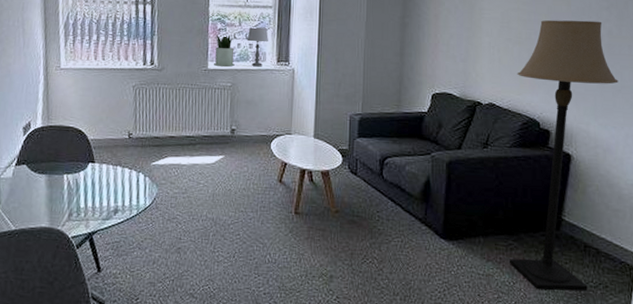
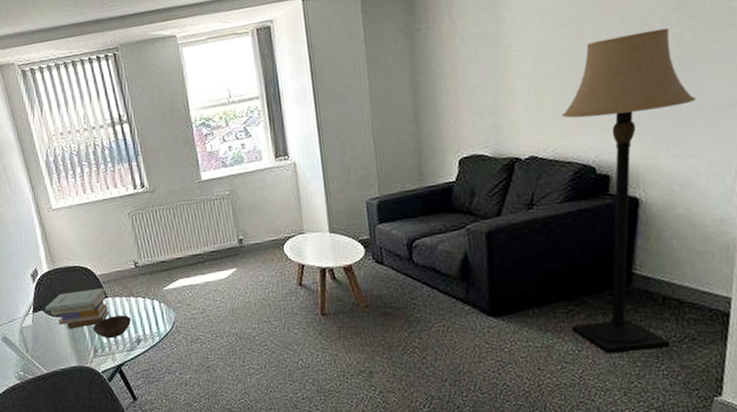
books: none [29,150,94,188] -> present [45,288,109,329]
bowl: none [72,182,114,204] -> present [92,315,132,339]
planter: present [214,34,235,68] -> none [203,138,230,177]
table lamp: present [247,27,269,67] -> none [237,123,261,169]

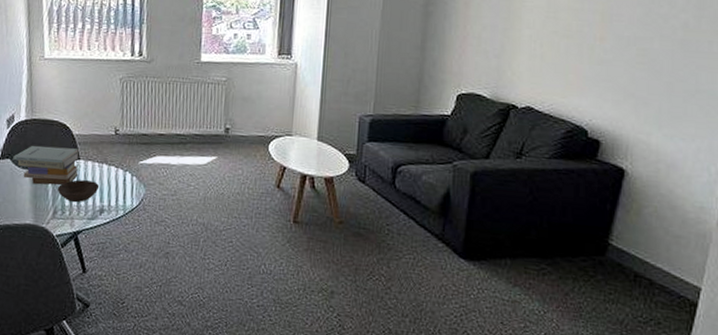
lamp: present [561,28,696,353] -> none [540,9,692,326]

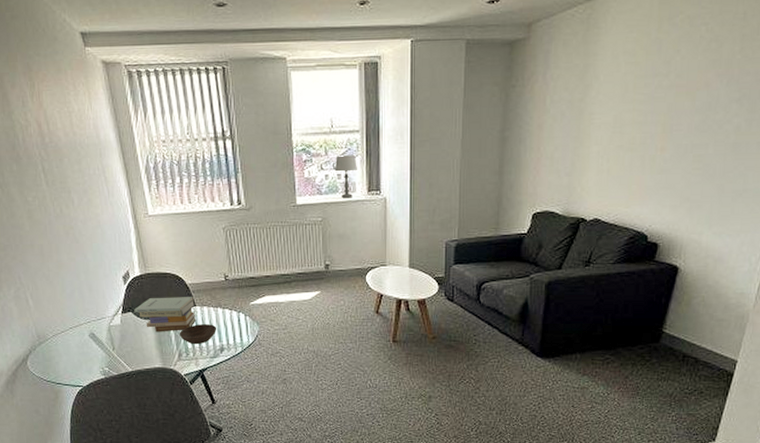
table lamp: none [244,15,269,60] -> present [334,155,357,199]

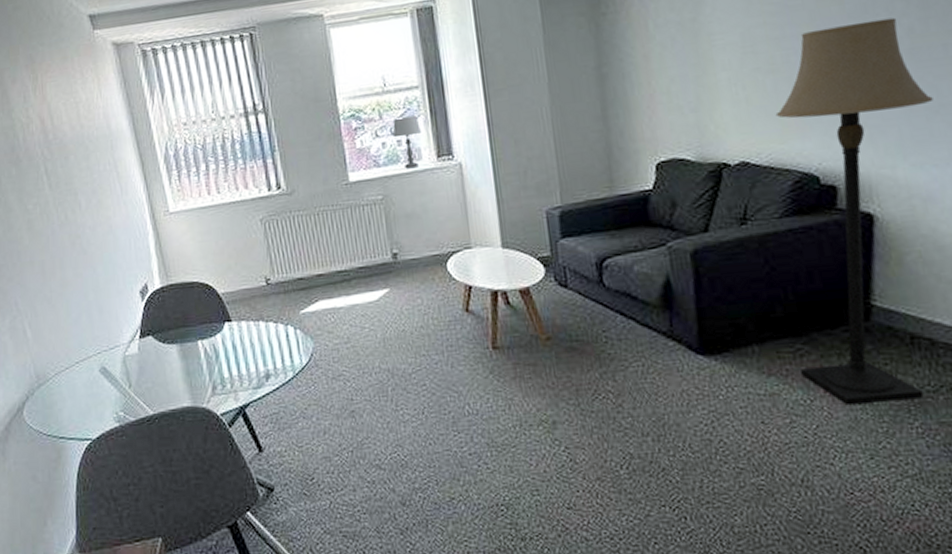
books: present [134,297,196,332] -> none [155,310,233,360]
bowl: present [179,324,217,345] -> none [211,344,260,373]
lamp: none [604,116,740,398] -> present [775,17,933,404]

